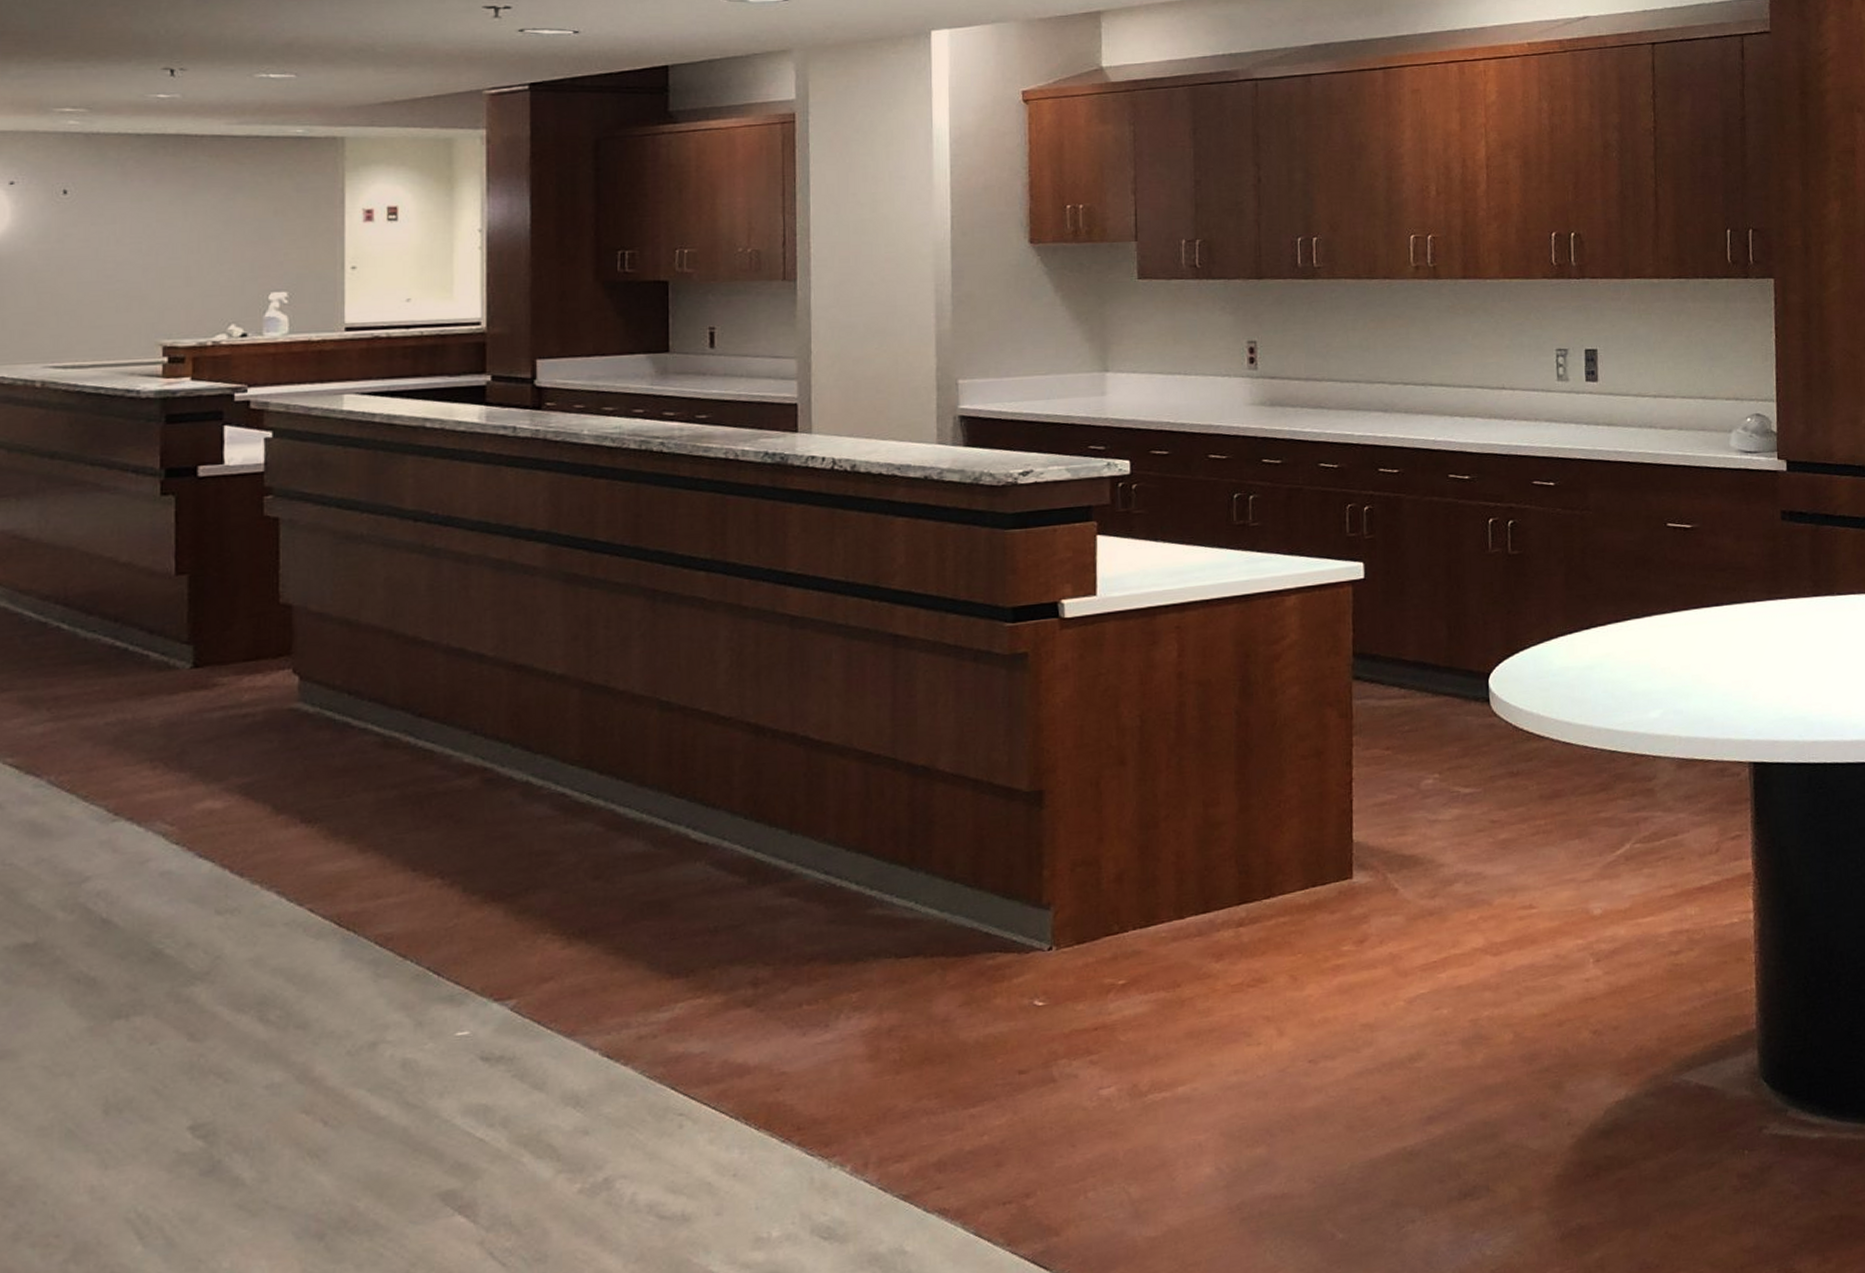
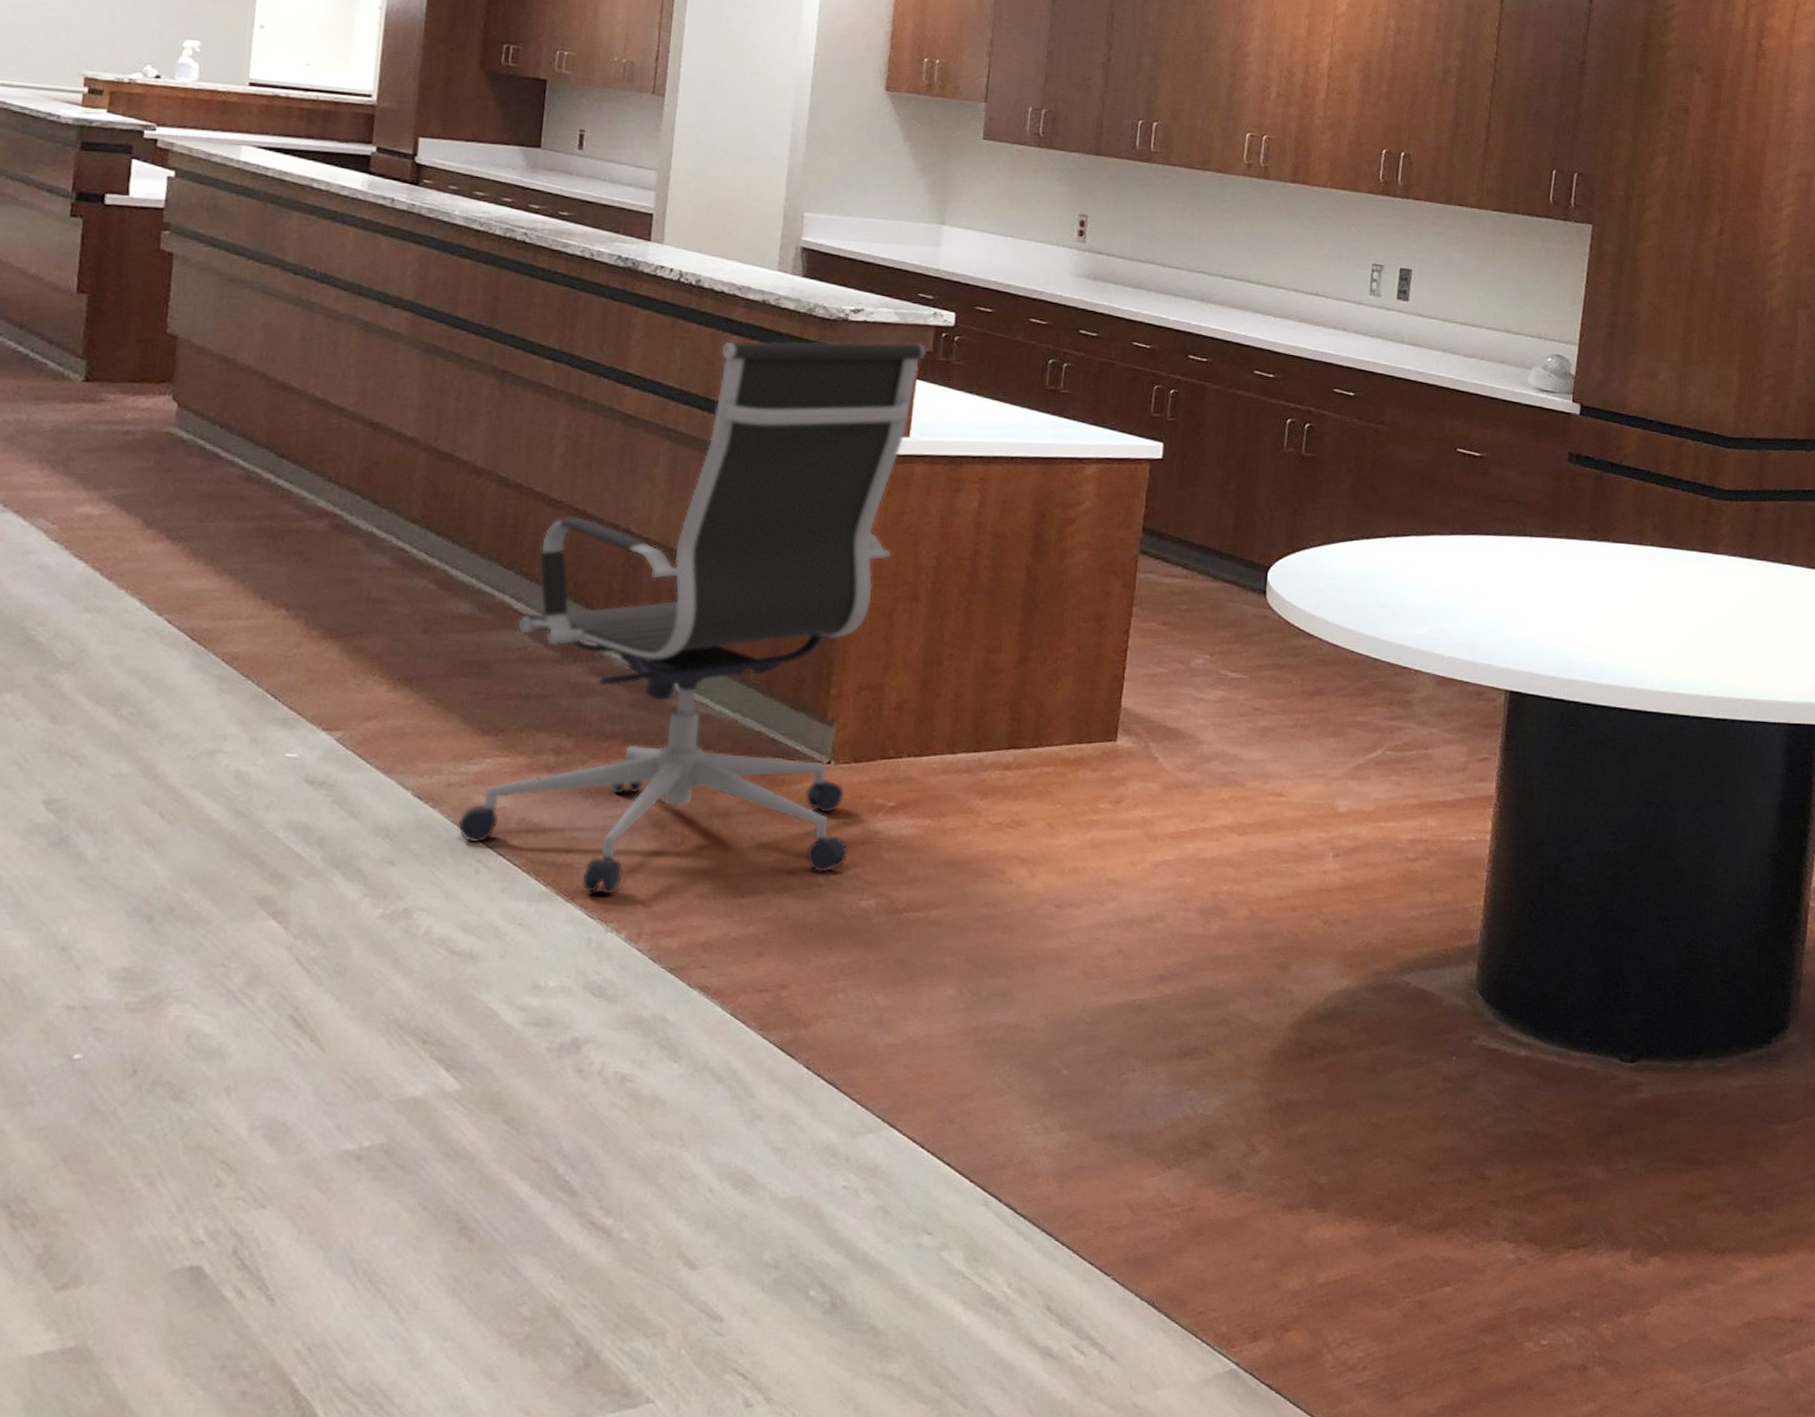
office chair: none [654,496,1103,1129] -> present [458,341,926,895]

